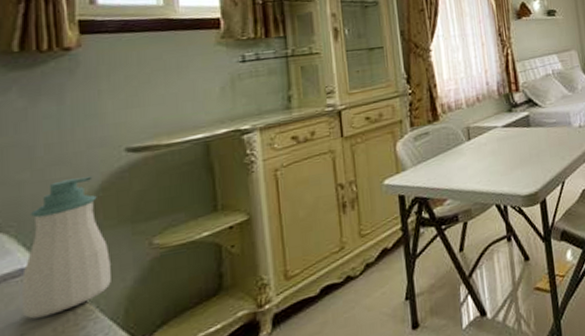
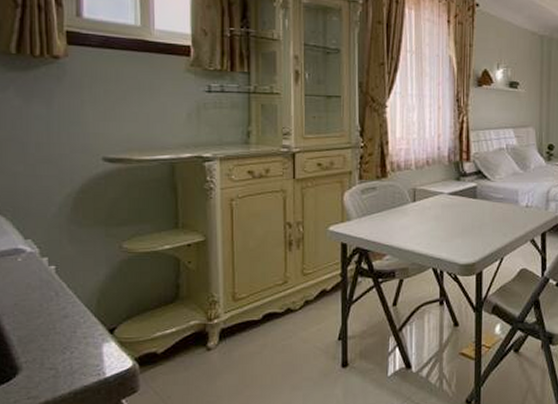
soap bottle: present [22,176,111,319] -> none [16,178,87,293]

